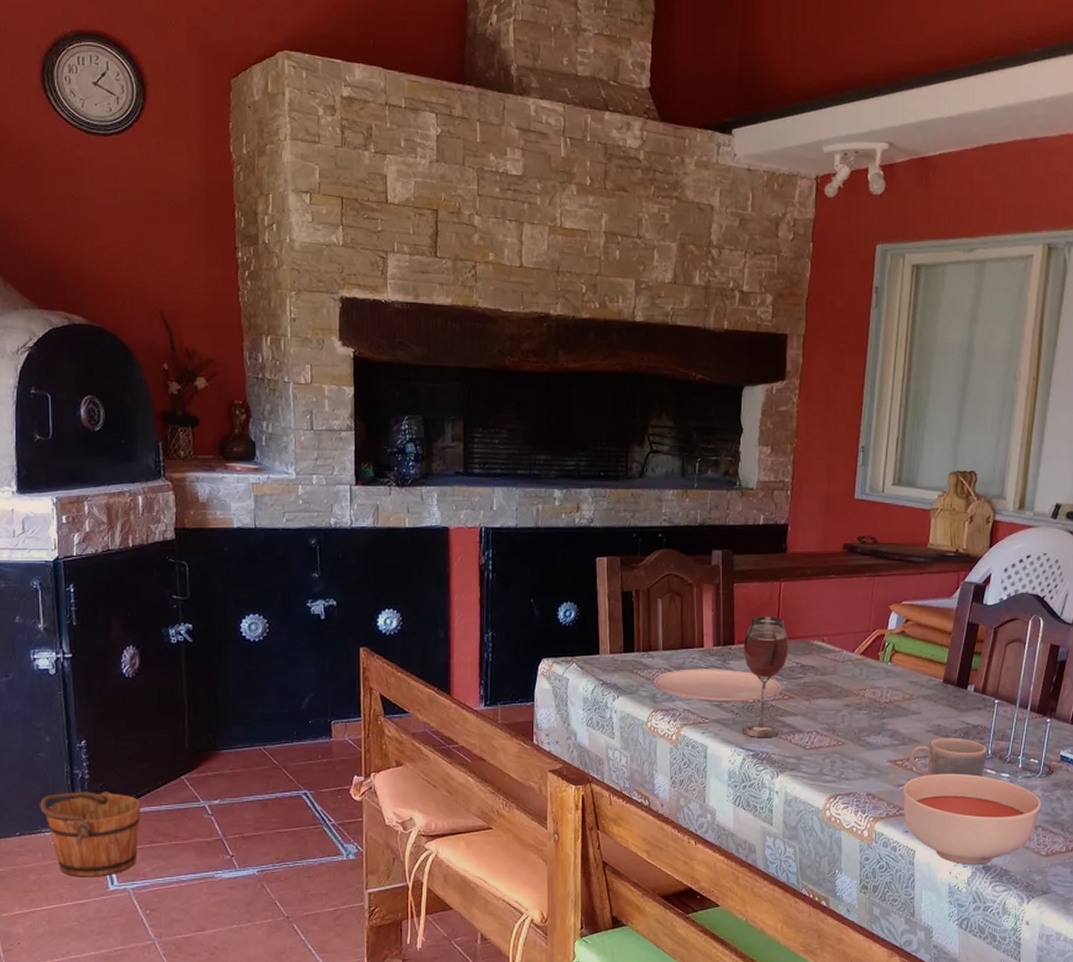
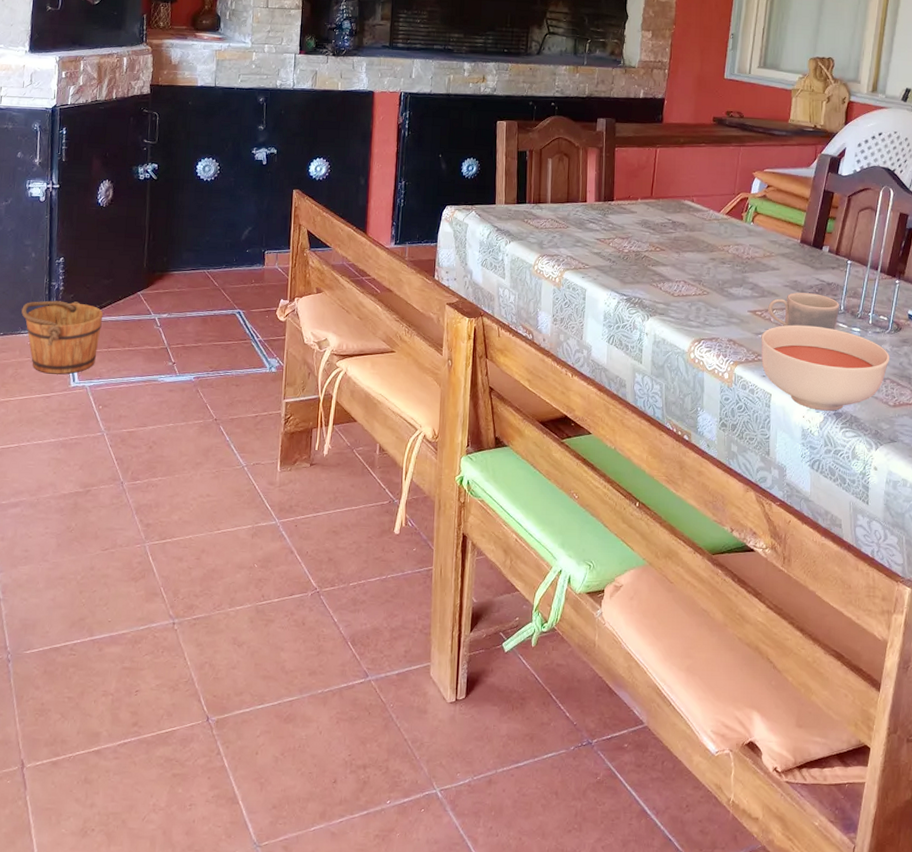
plate: present [653,669,782,702] -> none [541,220,655,252]
wineglass: present [742,616,789,737] -> none [617,177,662,284]

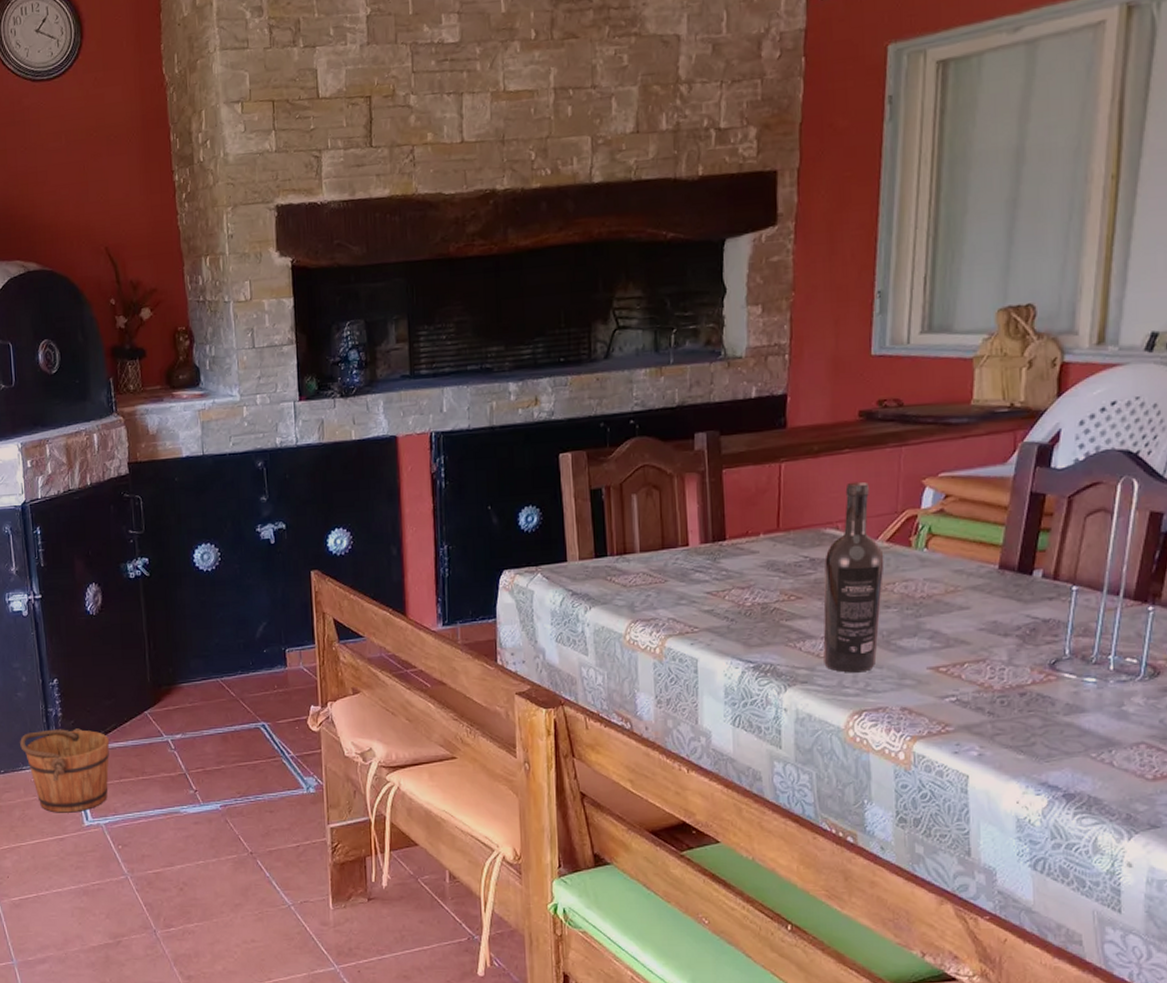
wine bottle: none [677,168,724,310] -> present [823,481,884,673]
bowl: present [761,324,890,411] -> none [948,679,1145,793]
mug: present [768,292,839,330] -> none [956,635,1063,684]

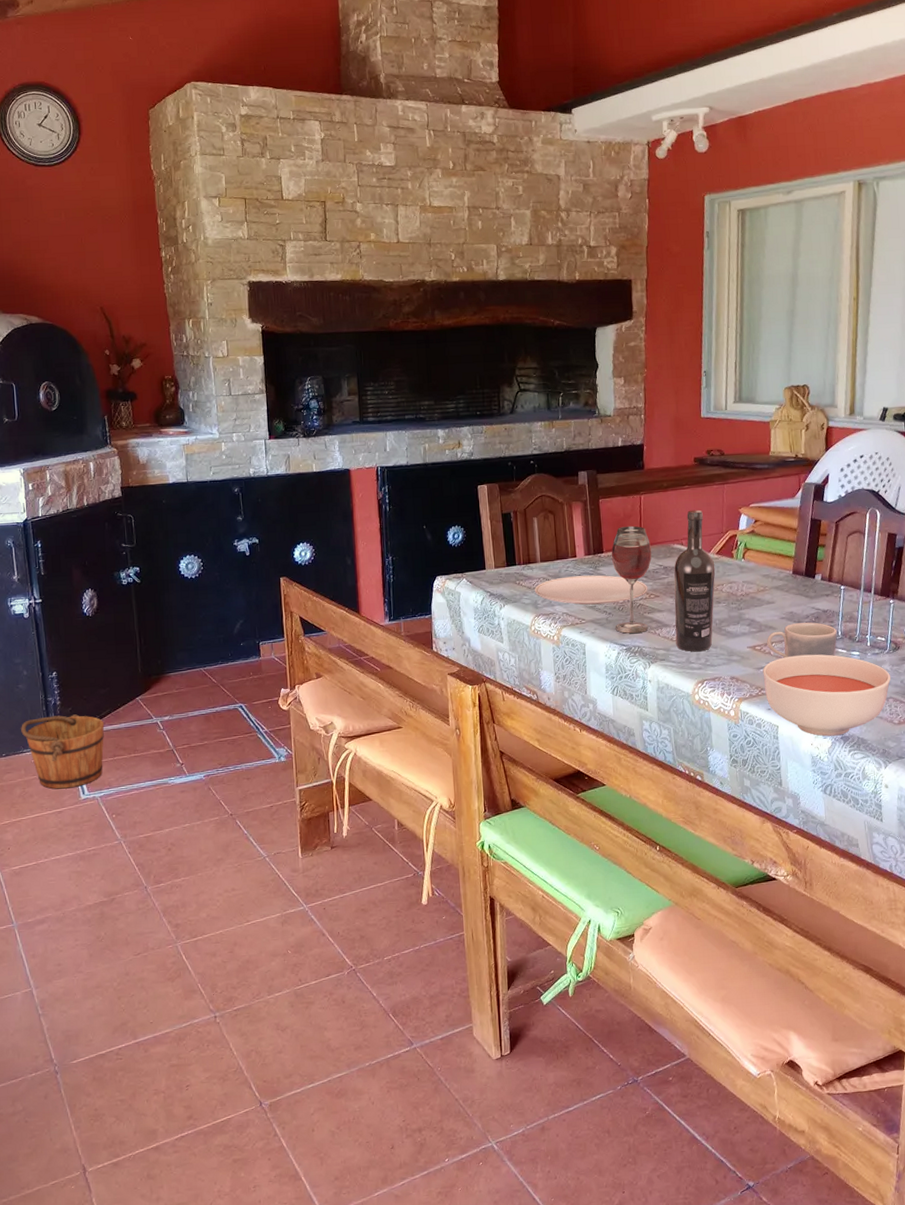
plate: none [631,569,787,609] -> present [534,575,648,605]
wineglass: none [736,504,794,647] -> present [611,525,652,633]
bowl: none [948,679,1145,793] -> present [762,654,891,737]
mug: none [956,635,1063,684] -> present [767,622,837,658]

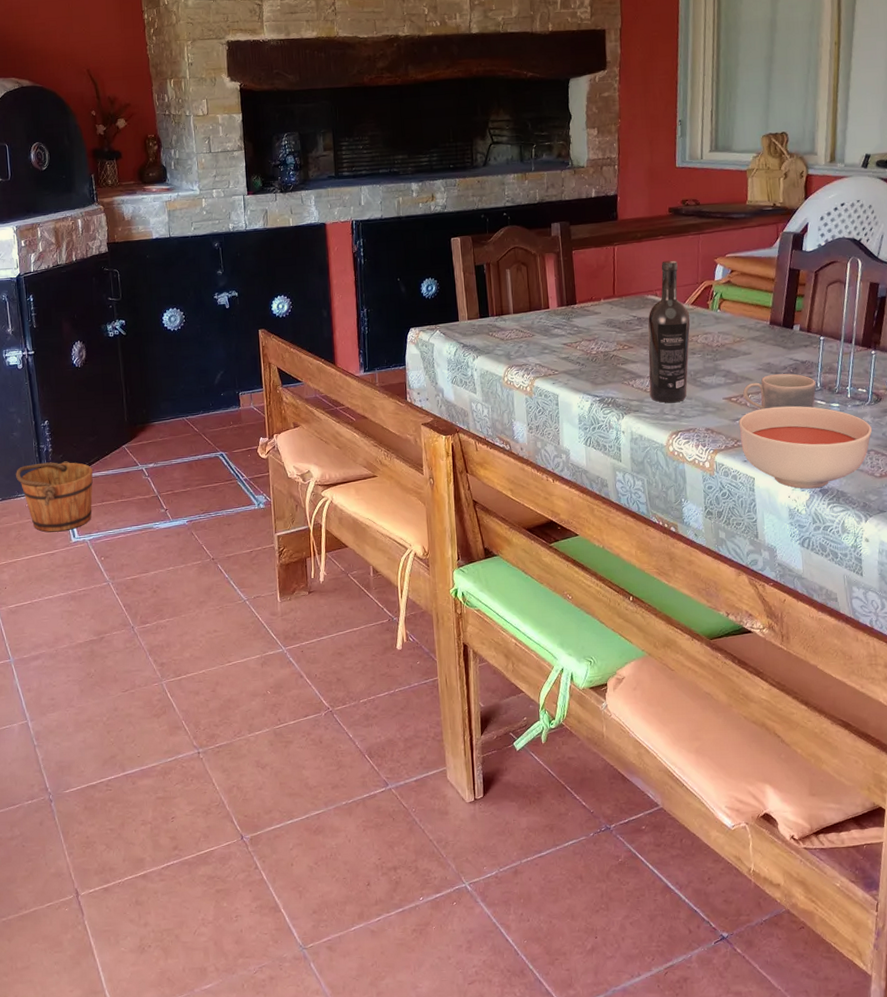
plate: present [534,575,648,605] -> none [507,326,622,356]
wineglass: present [611,525,652,633] -> none [584,277,626,385]

